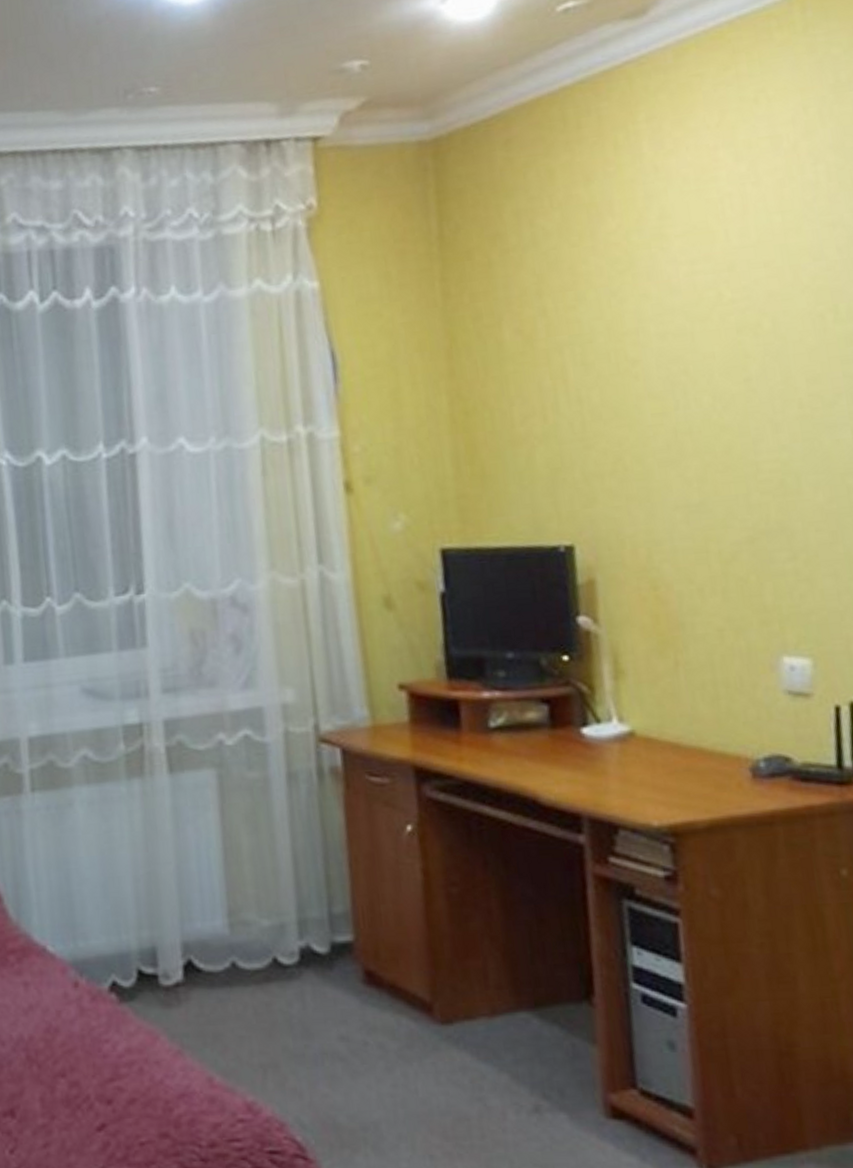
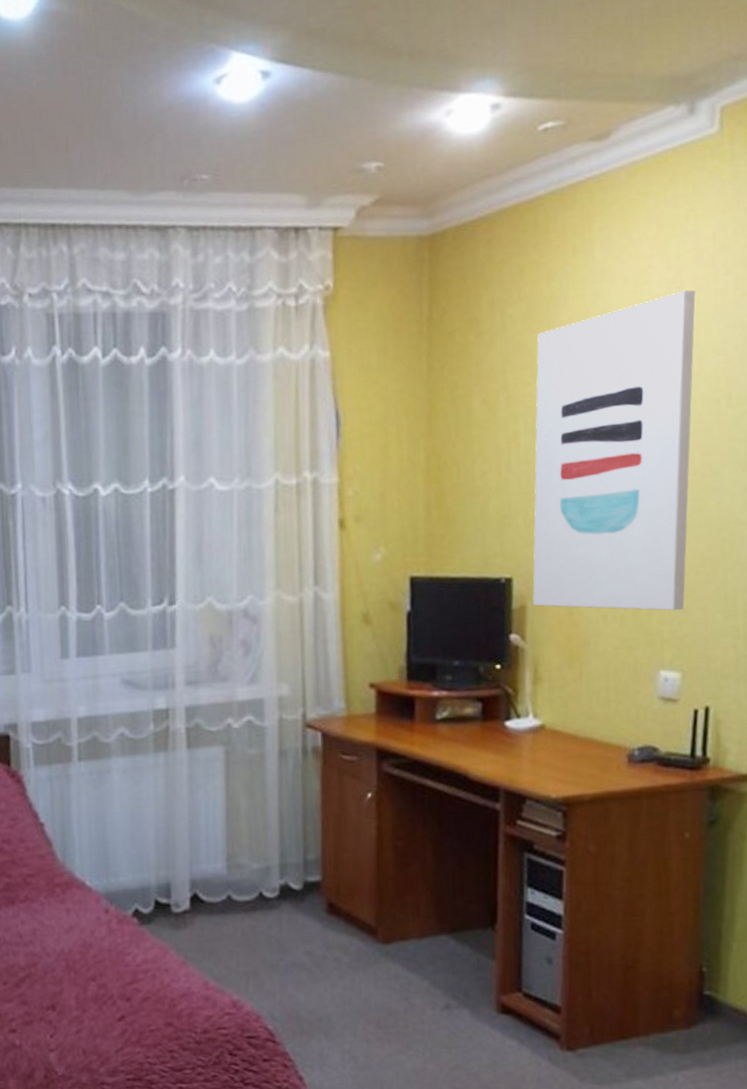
wall art: none [578,184,806,580] -> present [533,290,696,611]

